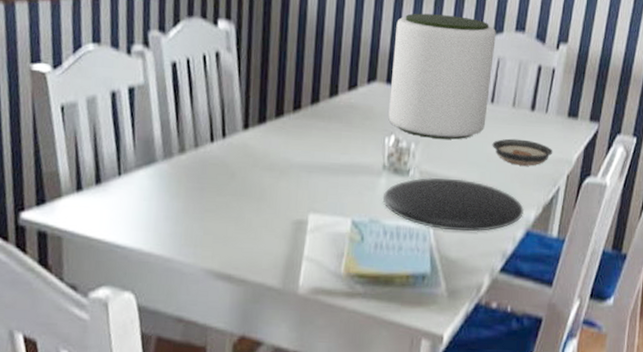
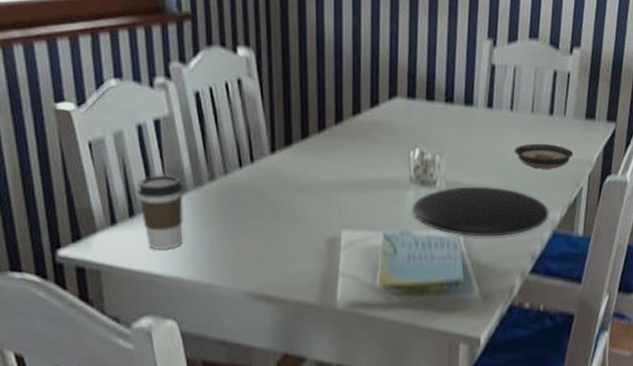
coffee cup: none [105,143,152,220] -> present [137,175,184,249]
plant pot: present [388,13,496,140] -> none [411,27,511,149]

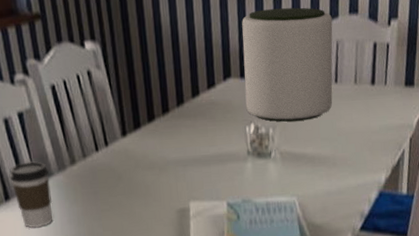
plant pot: none [411,27,511,149] -> present [242,7,333,122]
plate: present [412,186,549,237] -> none [251,154,375,201]
saucer: present [514,143,574,169] -> none [340,112,395,136]

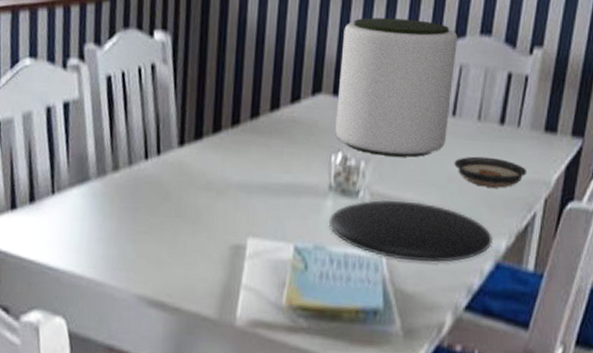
coffee cup: present [9,161,53,228] -> none [39,160,86,241]
plate: none [251,154,375,201] -> present [328,199,493,263]
saucer: none [340,112,395,136] -> present [454,156,527,188]

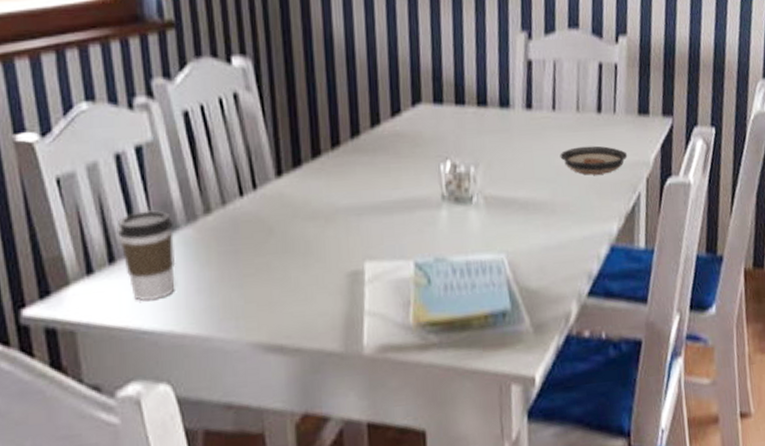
coffee cup: none [39,160,86,241] -> present [117,210,176,301]
plate: present [328,199,493,263] -> none [446,198,605,259]
plant pot: present [335,17,458,157] -> none [436,20,550,159]

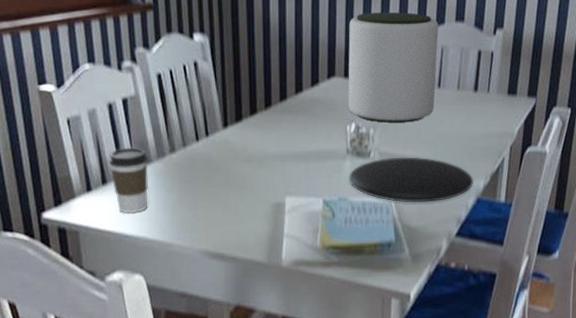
plant pot: none [436,20,550,159] -> present [348,12,439,123]
plate: none [446,198,605,259] -> present [348,157,473,203]
saucer: present [560,146,628,175] -> none [441,118,497,141]

